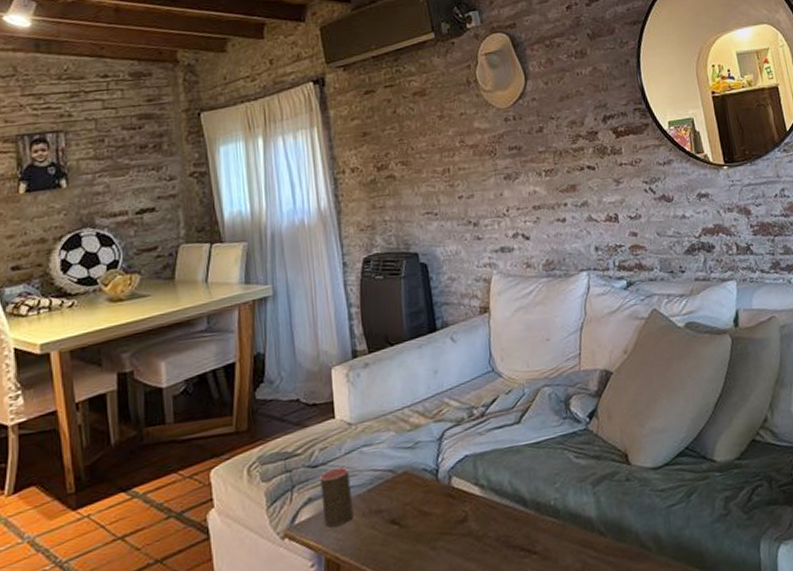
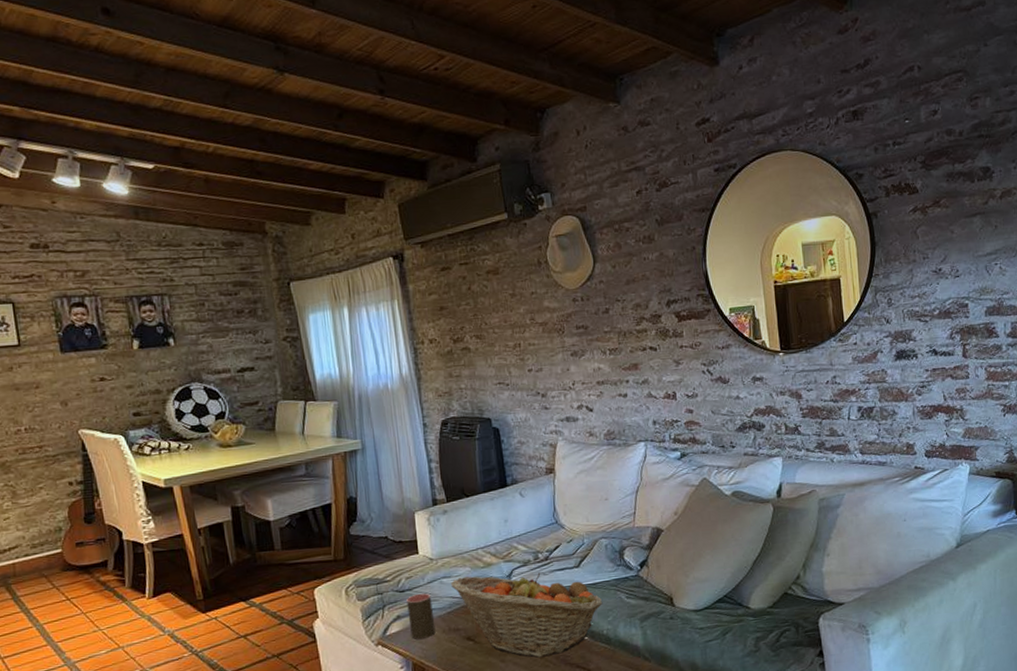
fruit basket: none [373,432,549,541] -> present [451,572,603,658]

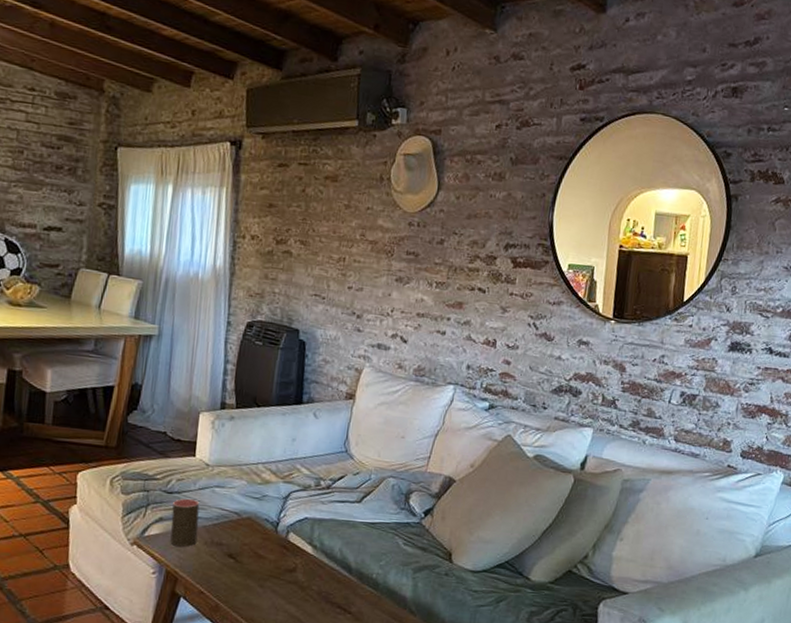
fruit basket: present [451,572,603,658] -> none [223,490,378,590]

